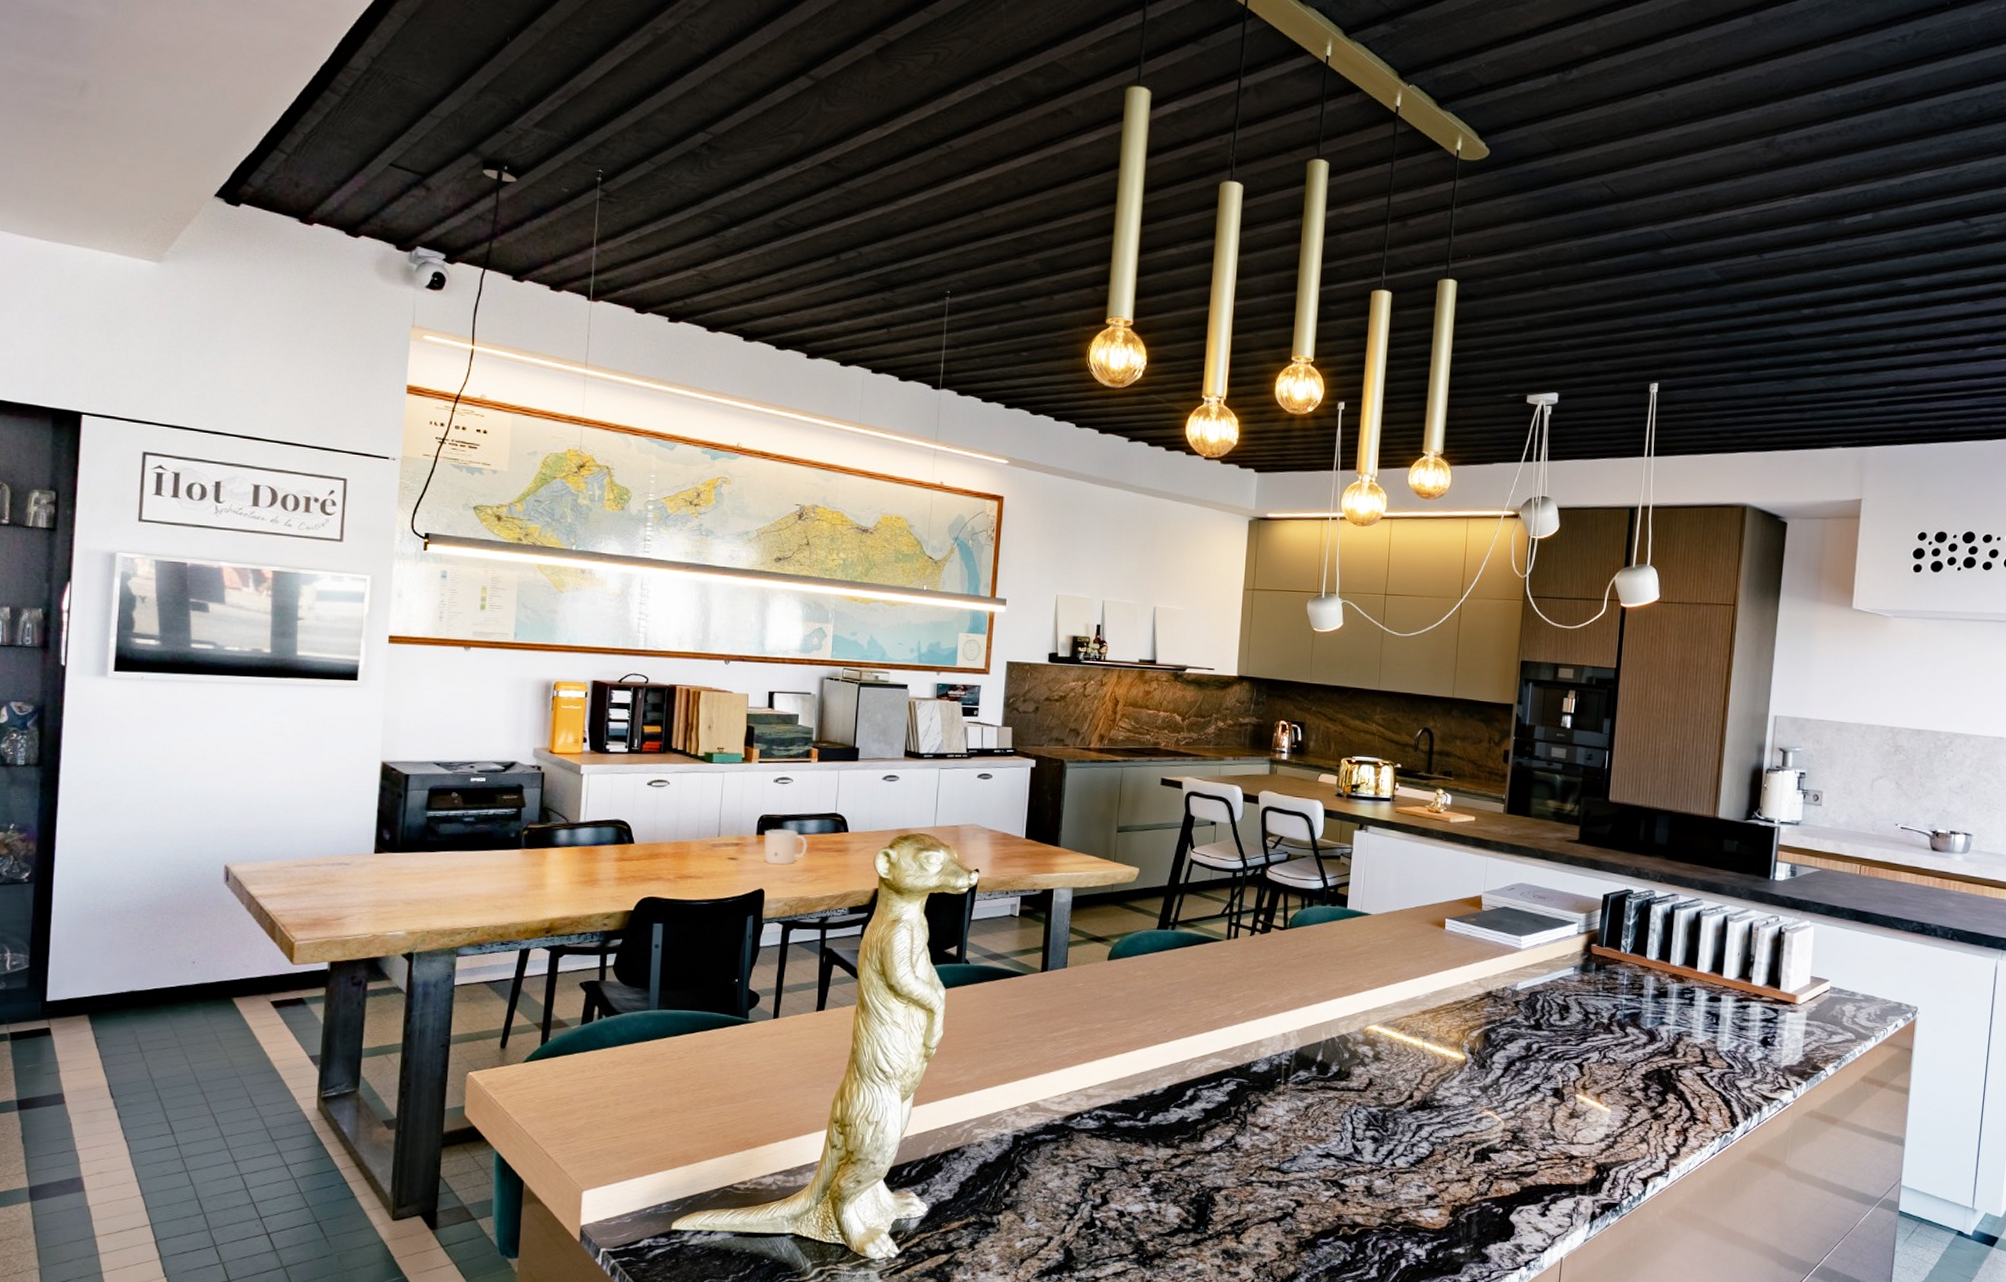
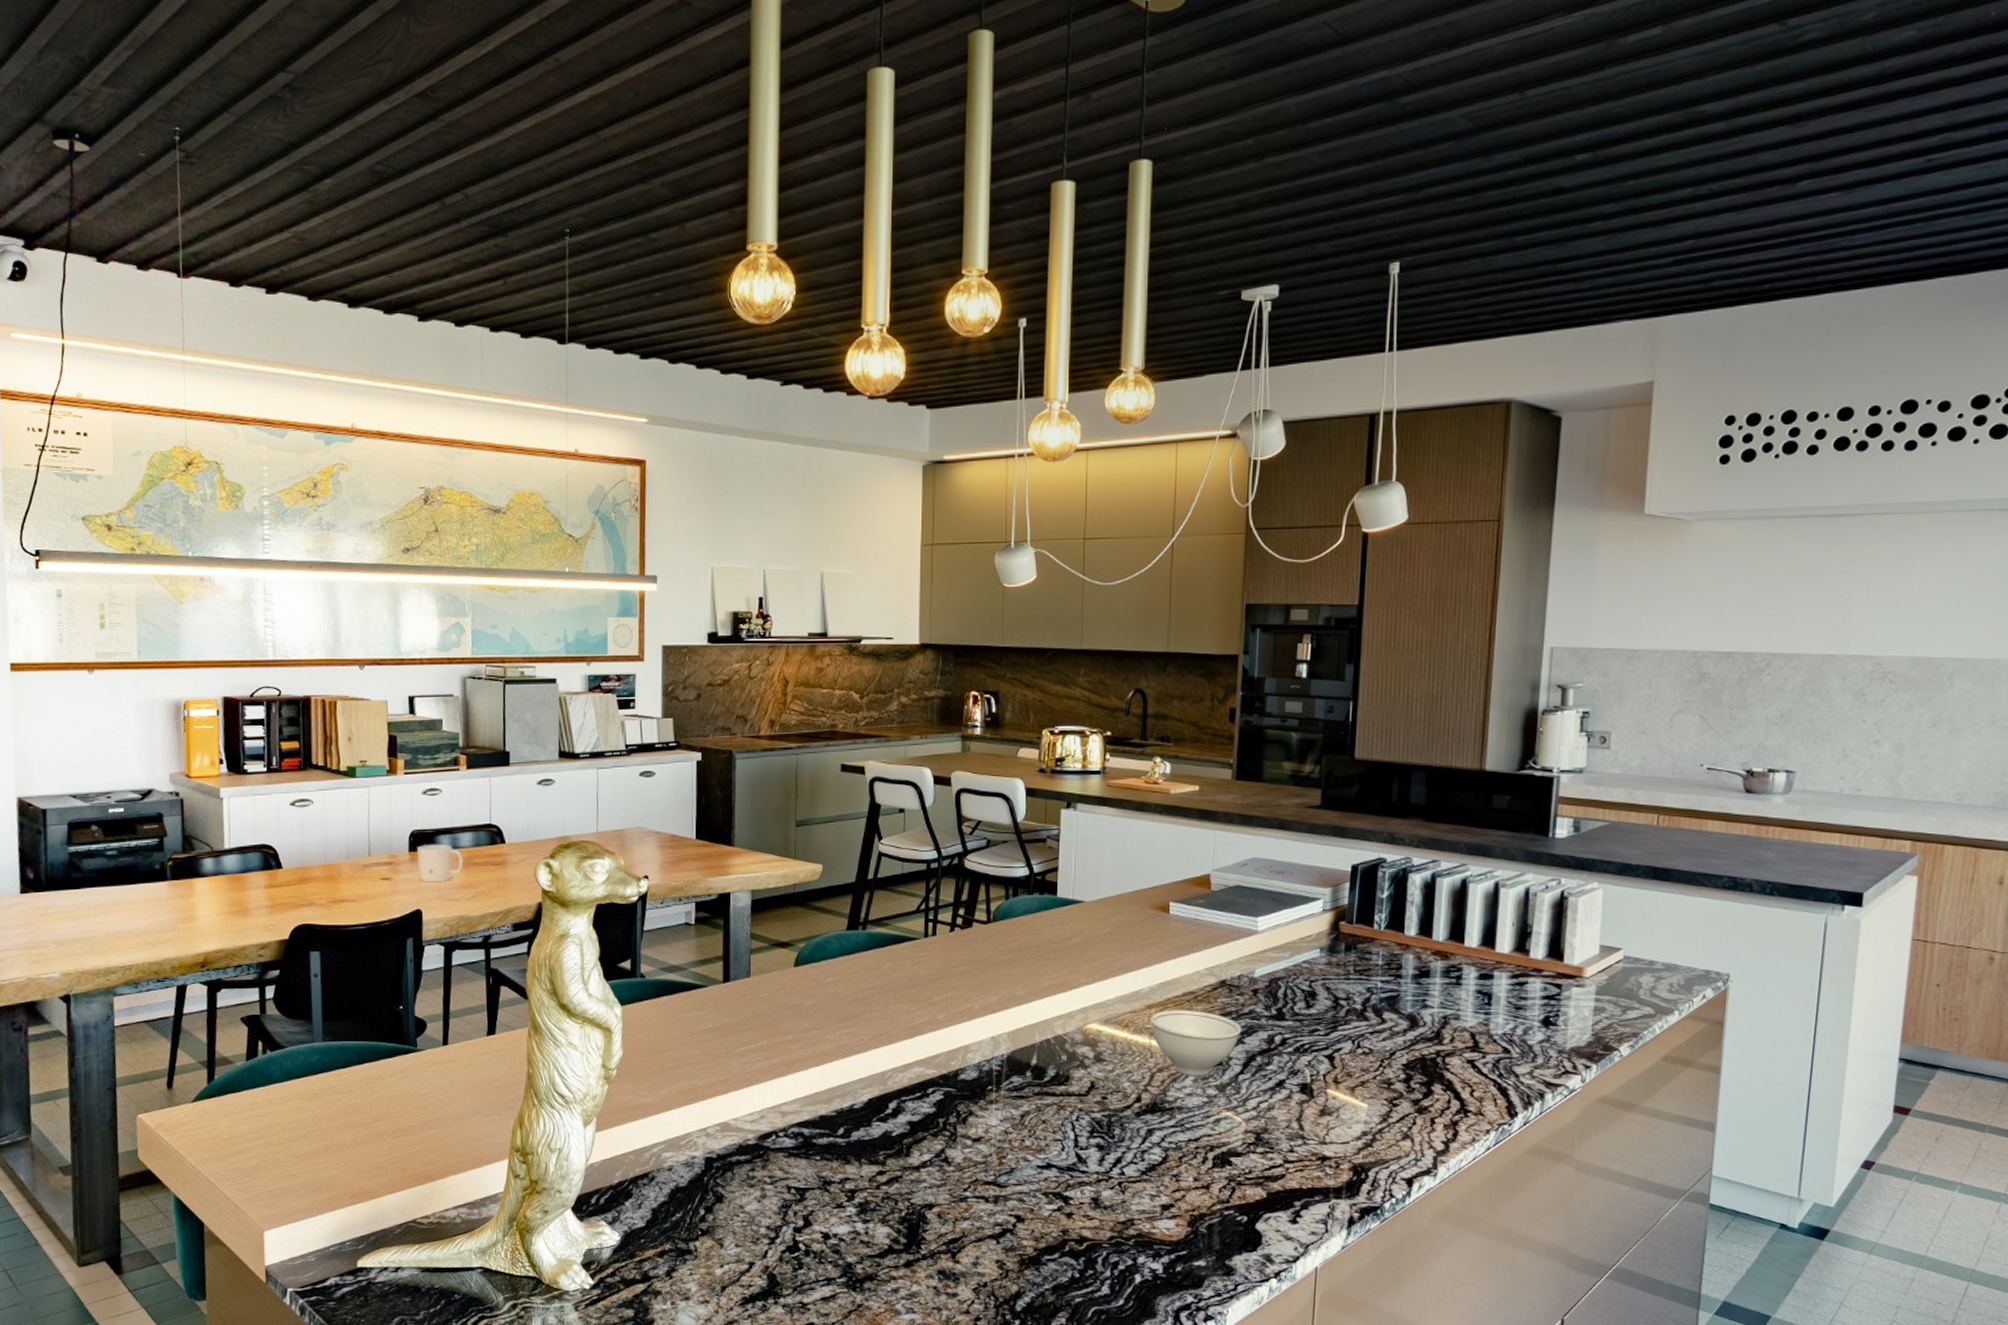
bowl: none [1424,1016,1504,1079] -> present [1150,1010,1242,1077]

